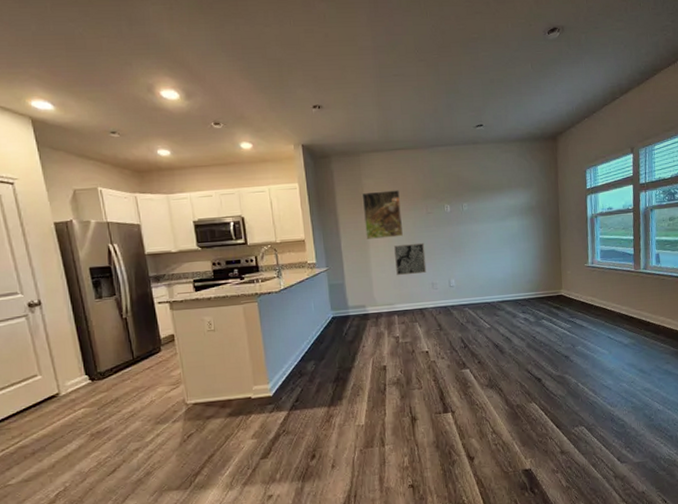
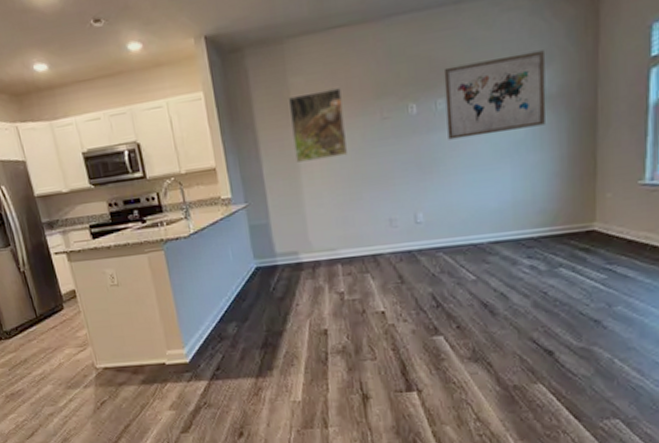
wall art: present [394,242,427,276] -> none [335,162,382,211]
wall art: none [467,178,530,231] -> present [443,50,546,140]

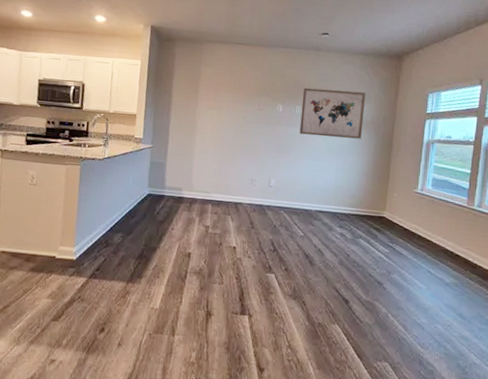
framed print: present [287,88,347,163] -> none [195,79,235,128]

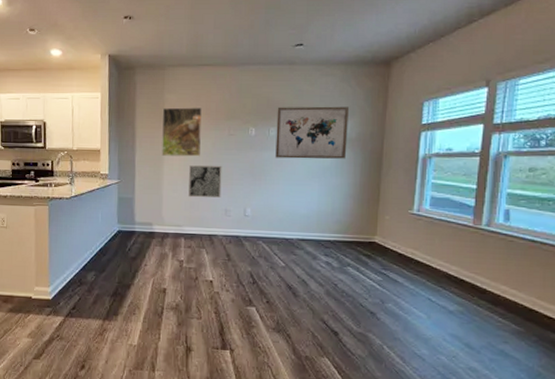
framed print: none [195,79,235,128] -> present [162,107,202,157]
wall art: none [218,135,251,168] -> present [188,165,222,198]

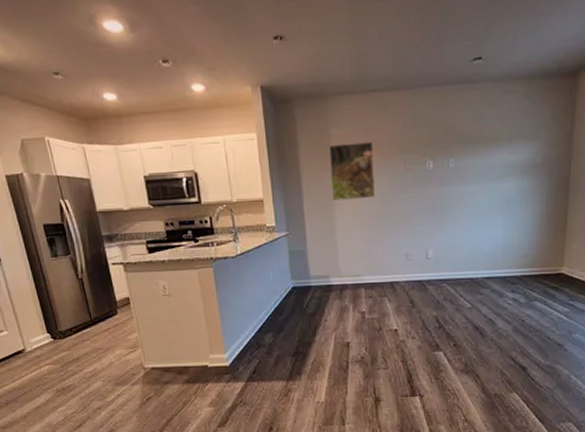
wall art: present [188,165,222,198] -> none [364,205,401,244]
wall art: present [275,106,350,159] -> none [456,128,535,193]

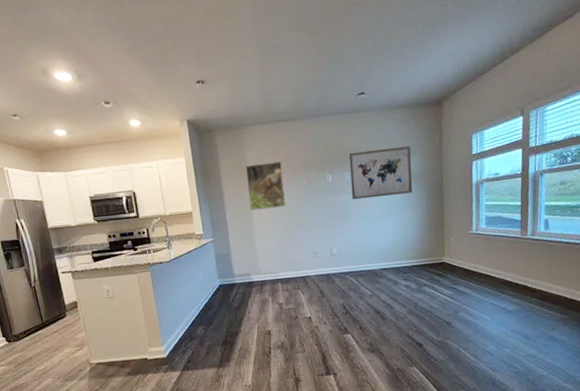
wall art: none [456,128,535,193] -> present [349,146,413,200]

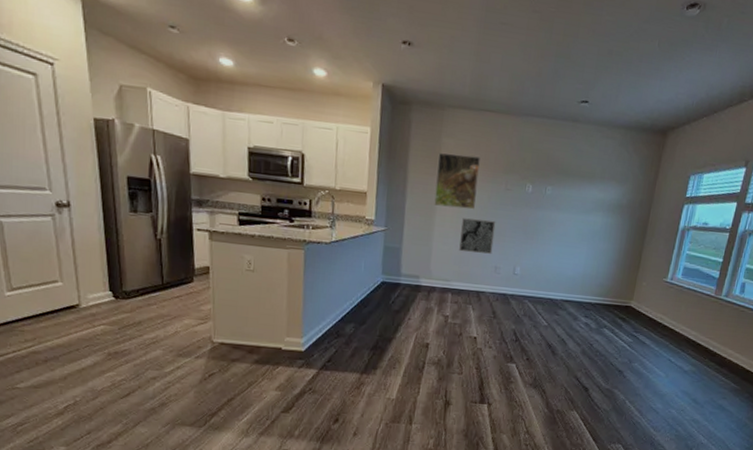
wall art: none [277,212,309,246] -> present [459,218,496,254]
wall art: present [349,146,413,200] -> none [549,165,624,225]

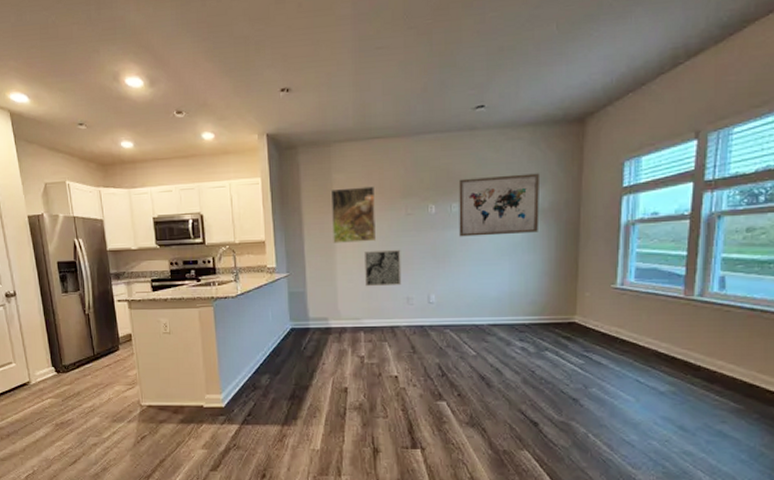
wall art: none [549,165,624,225] -> present [458,173,541,237]

